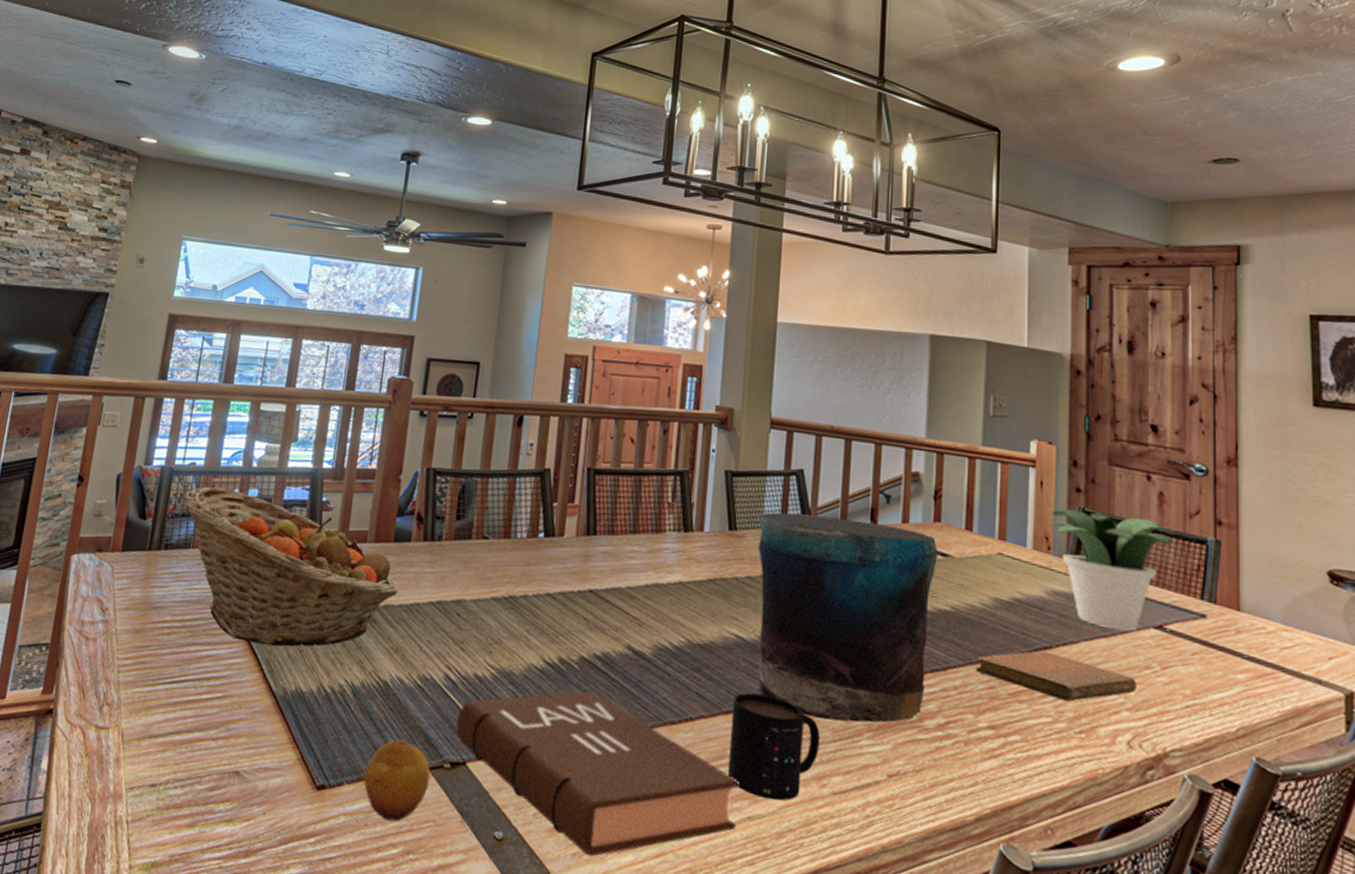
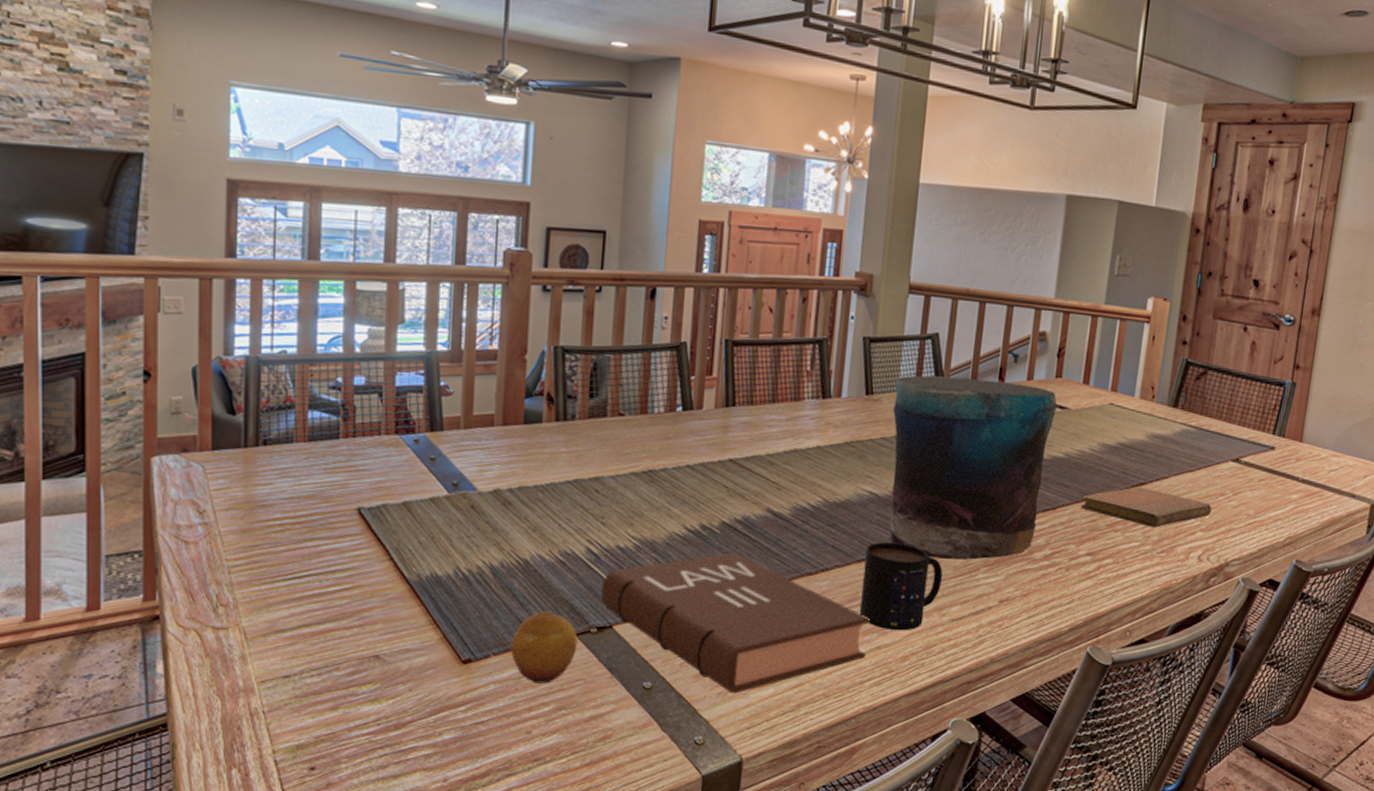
fruit basket: present [183,487,398,647] -> none [278,376,532,536]
potted plant: present [1047,508,1174,631] -> none [1154,360,1259,464]

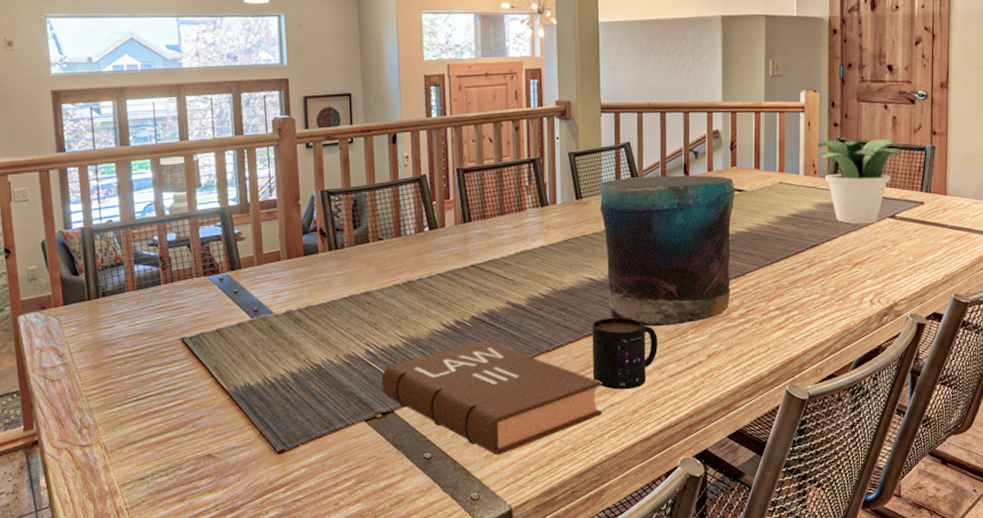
fruit: present [510,610,578,684] -> none [314,403,368,464]
notebook: present [1080,487,1212,528] -> none [766,248,877,281]
potted plant: none [1154,360,1259,464] -> present [813,139,903,223]

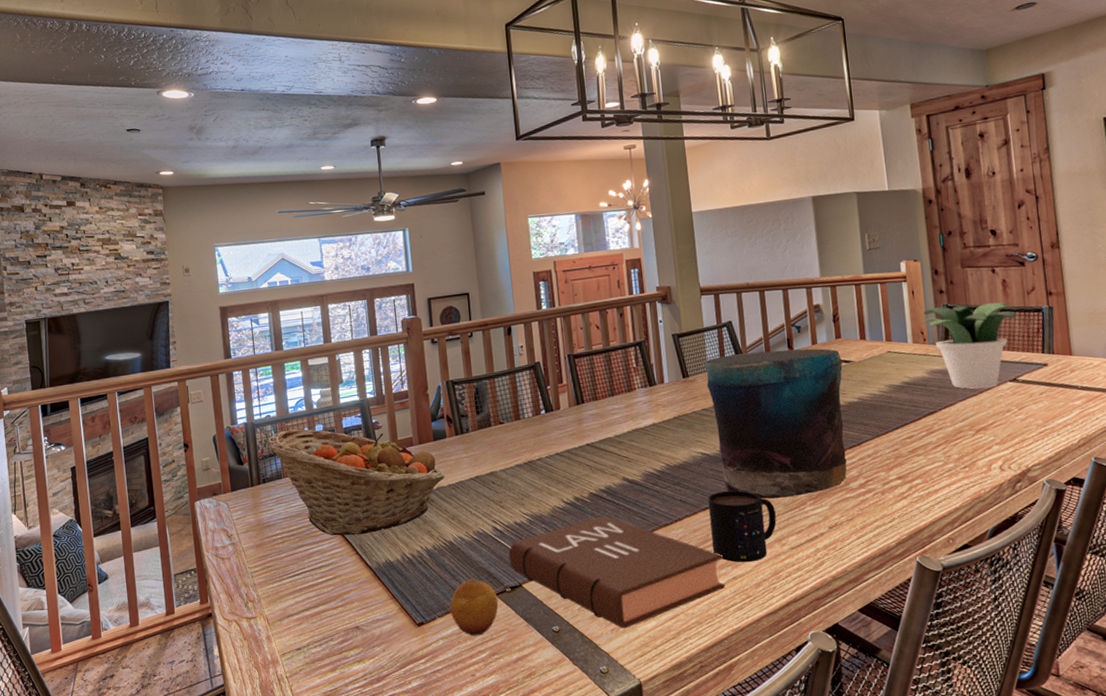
fruit basket: none [108,237,315,357] -> present [267,429,445,536]
fruit: none [314,403,368,464] -> present [449,578,499,636]

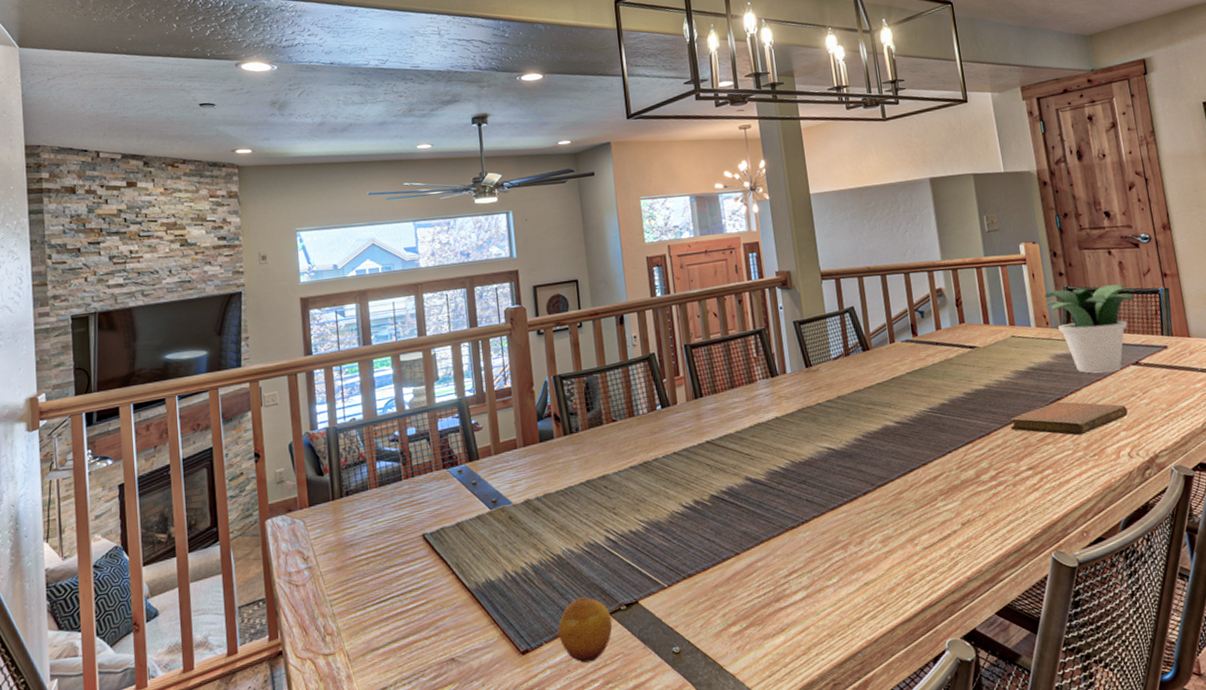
fruit basket: present [267,429,445,536] -> none [352,433,552,554]
book: present [508,516,726,629] -> none [623,520,858,647]
vase: present [704,348,847,499] -> none [827,334,978,496]
mug: present [708,490,777,563] -> none [835,487,908,567]
notebook: none [882,415,1002,448] -> present [1010,401,1128,436]

